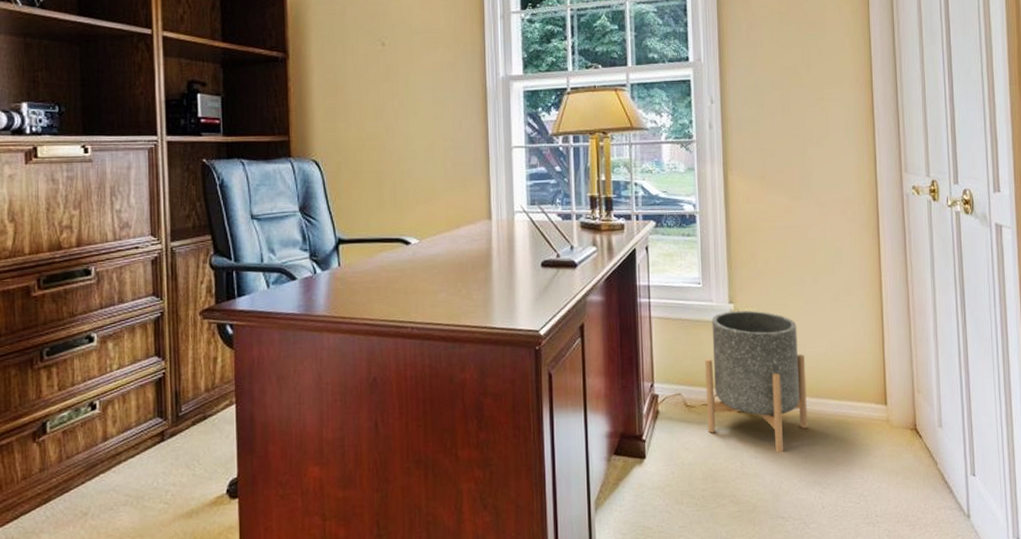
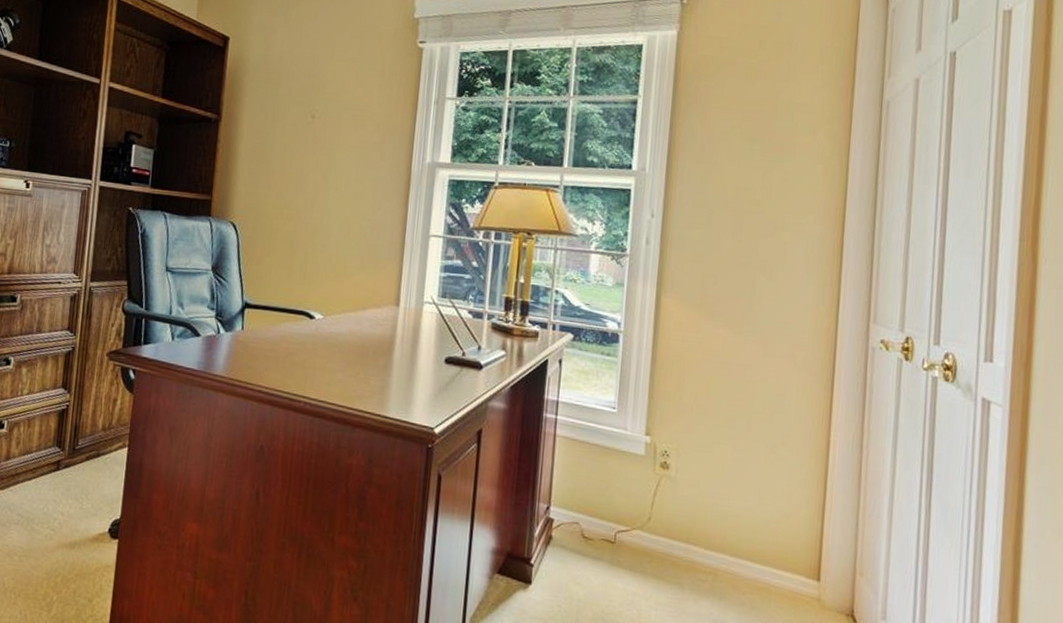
planter: present [705,310,808,453] -> none [604,443,727,610]

